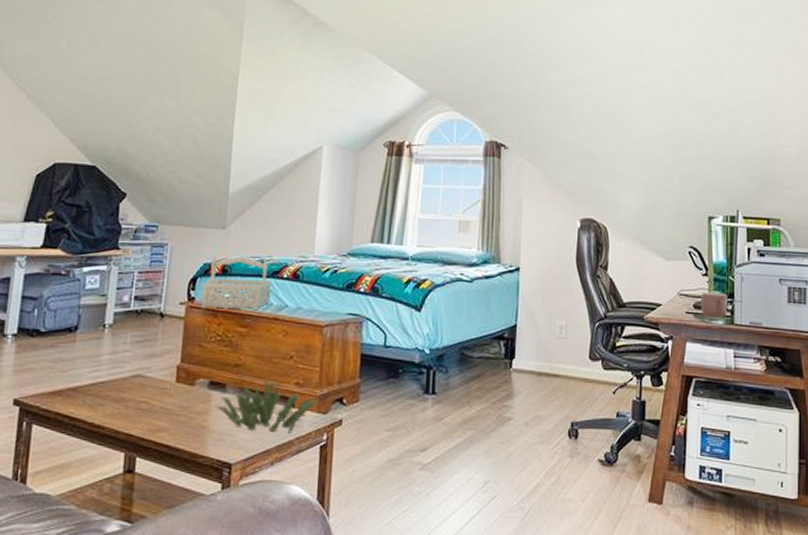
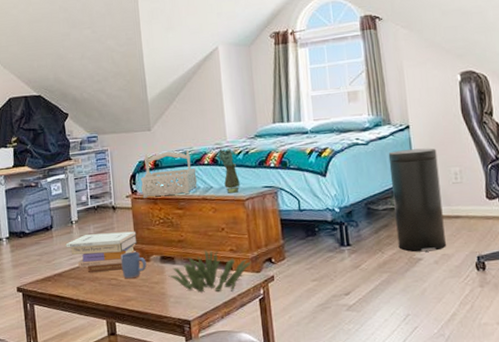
books: none [90,343,185,392] -> present [65,231,138,272]
mug: none [157,371,190,404] -> present [120,251,147,279]
vase: none [301,261,321,316] -> present [218,147,240,193]
pedal bin: none [488,293,545,411] -> present [388,148,446,252]

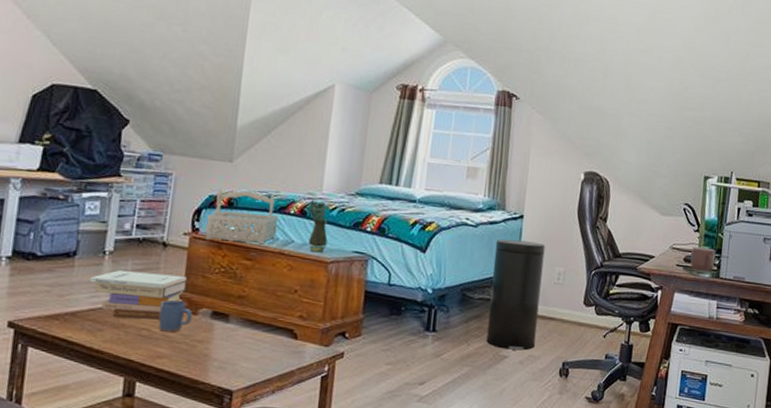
plant: present [168,249,251,292] -> none [217,311,321,364]

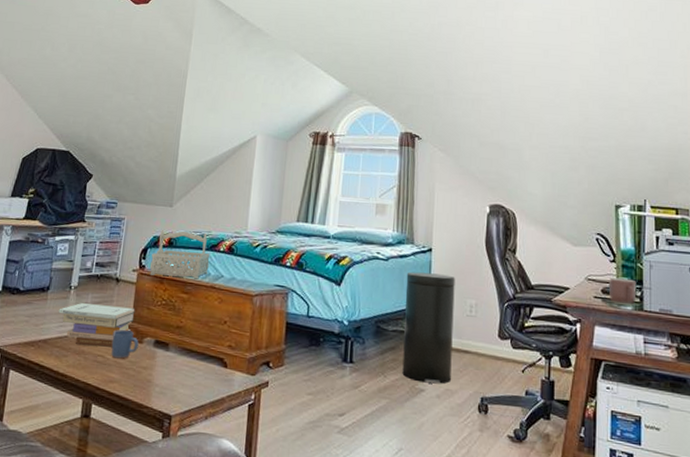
vase: present [308,198,328,253] -> none [235,236,253,286]

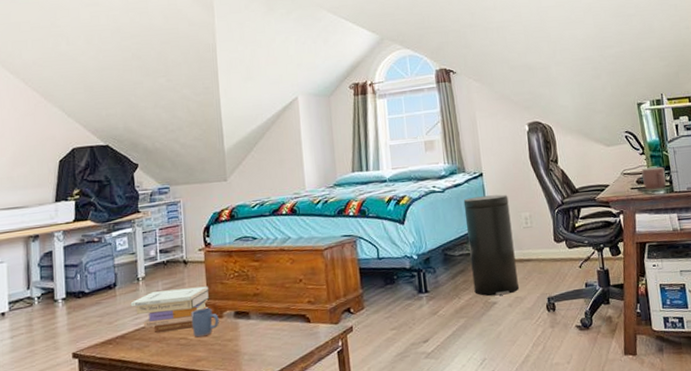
decorative basket: present [149,230,210,279] -> none [215,200,275,251]

